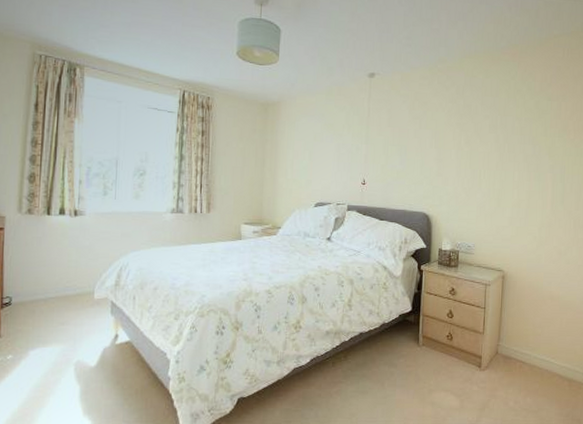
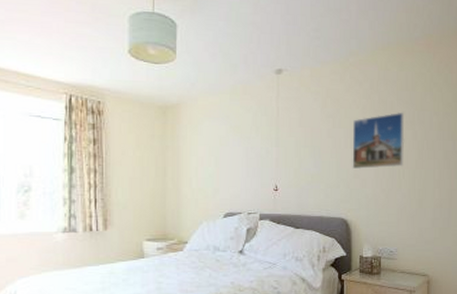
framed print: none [436,116,488,168] -> present [352,112,405,169]

